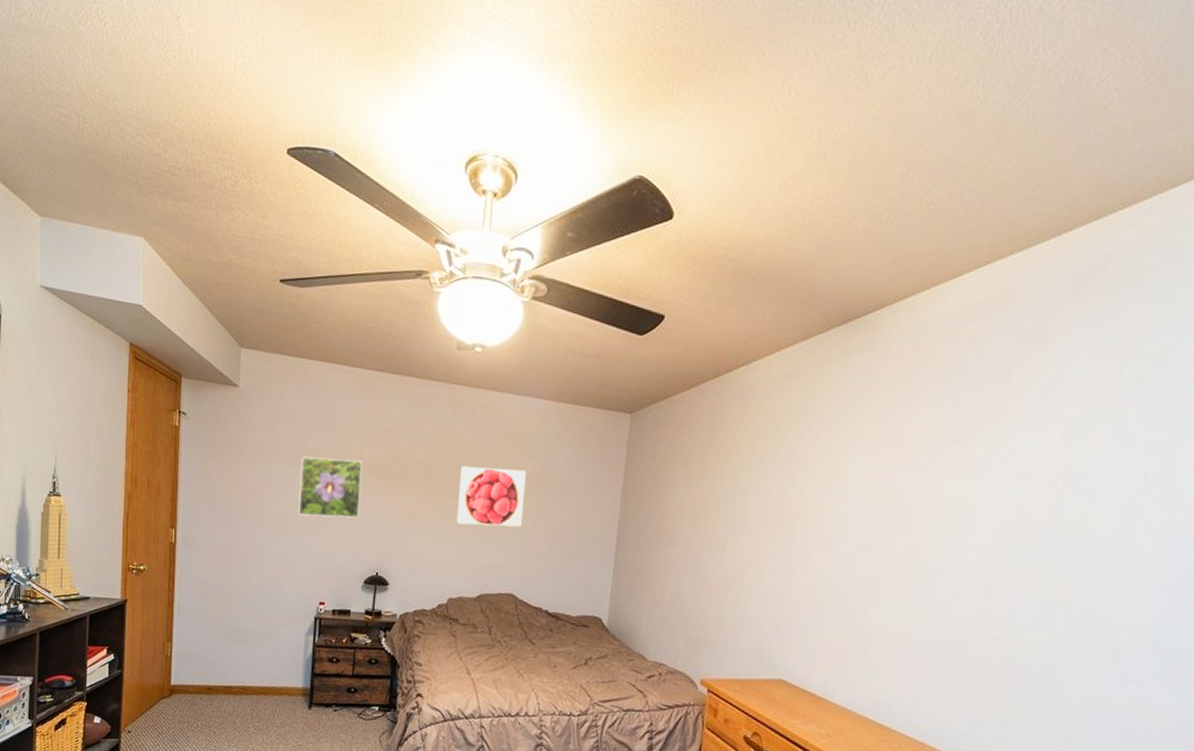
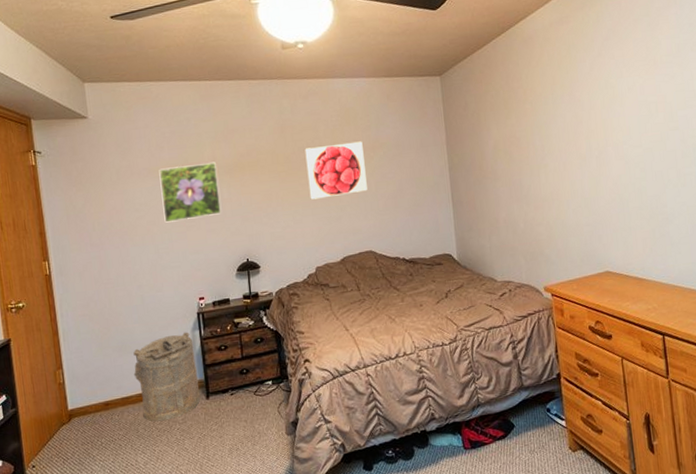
laundry hamper: none [240,634,305,720] -> present [133,332,200,422]

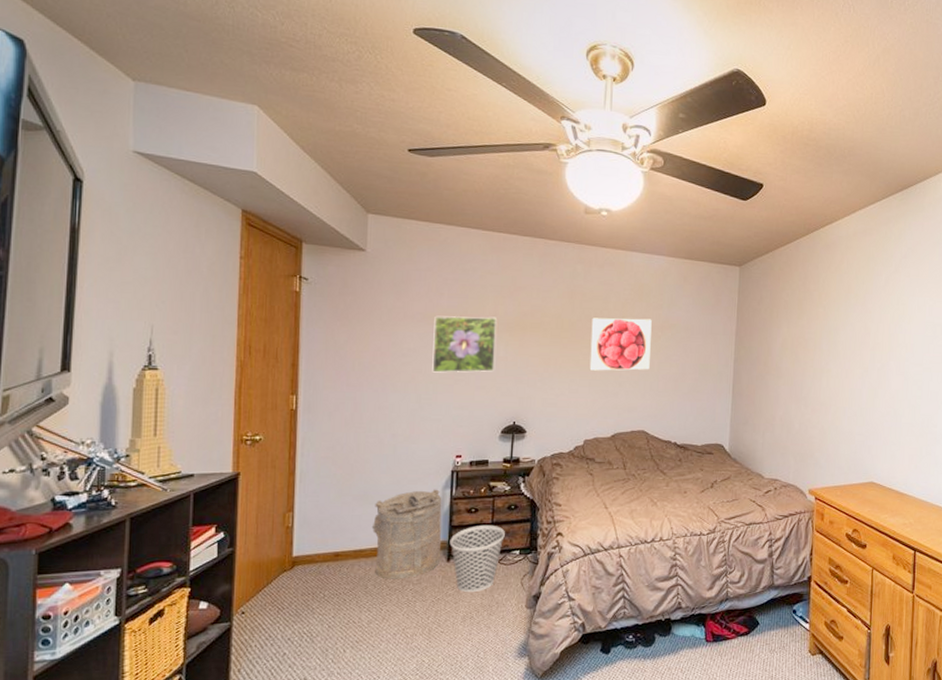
wastebasket: none [206,359,256,427] -> present [450,525,505,593]

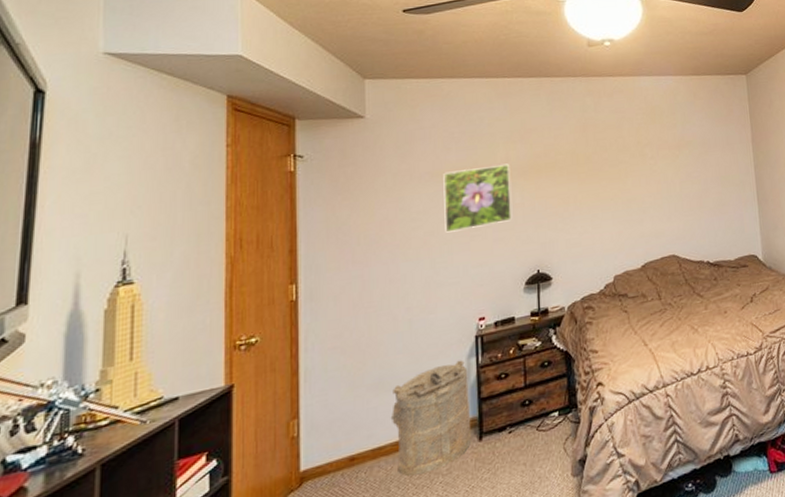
wastebasket: present [450,525,505,593] -> none [480,388,541,473]
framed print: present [589,317,652,371] -> none [607,139,672,202]

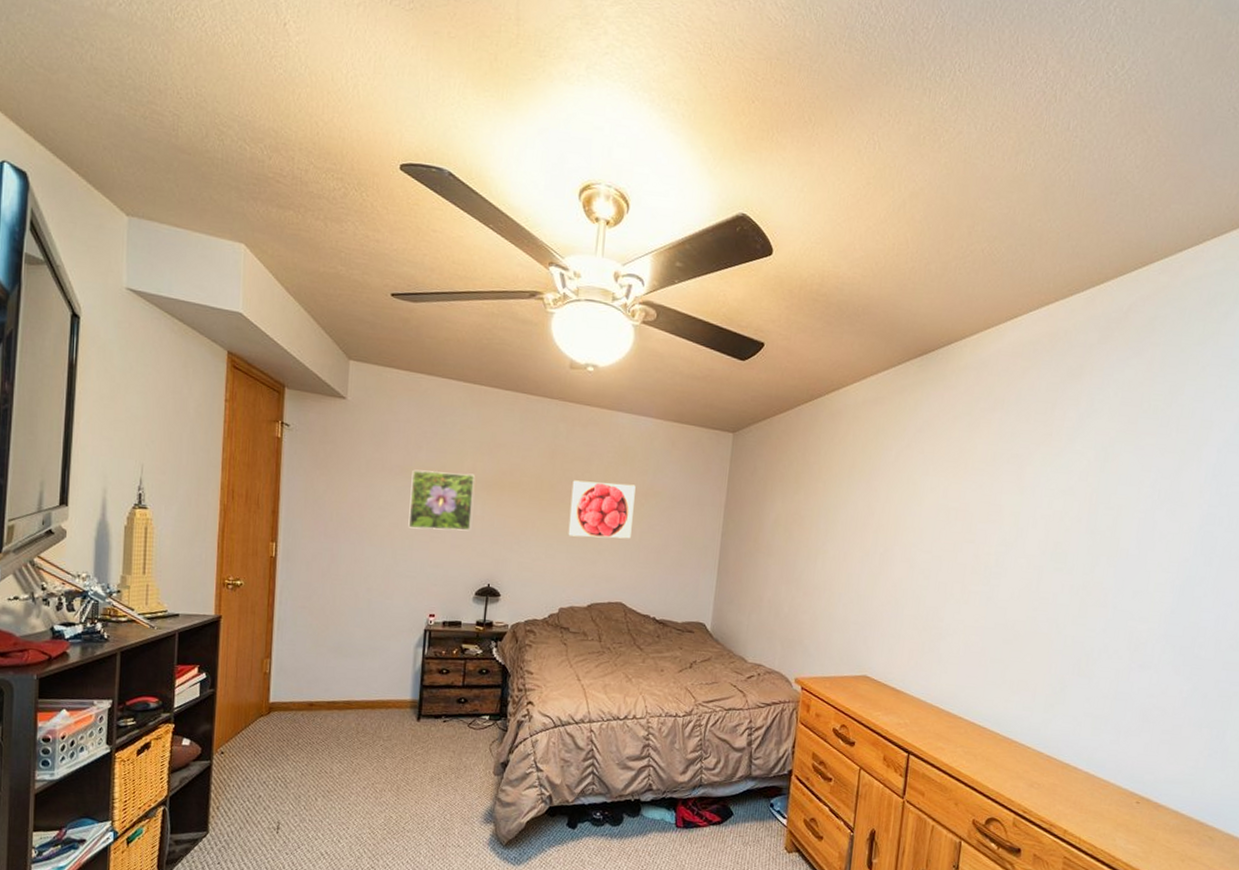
laundry hamper: present [390,360,471,477] -> none [345,647,414,734]
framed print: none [607,139,672,202] -> present [568,480,636,539]

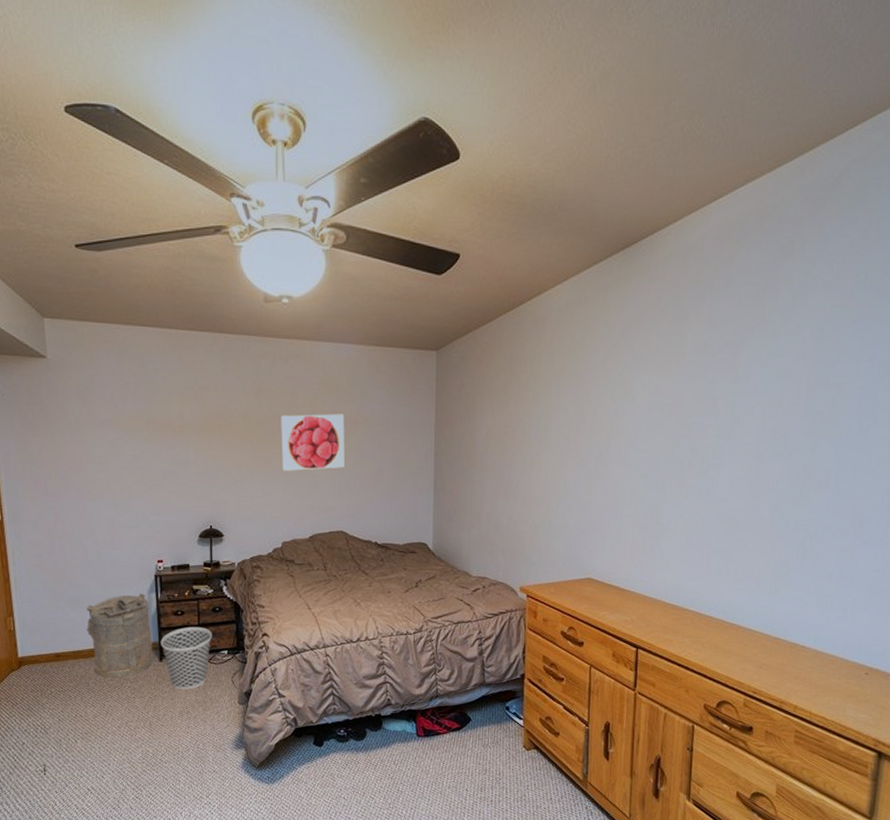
laundry hamper: none [345,647,414,734] -> present [86,593,153,678]
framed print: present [408,469,475,531] -> none [121,419,186,479]
wastebasket: none [420,686,475,754] -> present [160,626,212,690]

